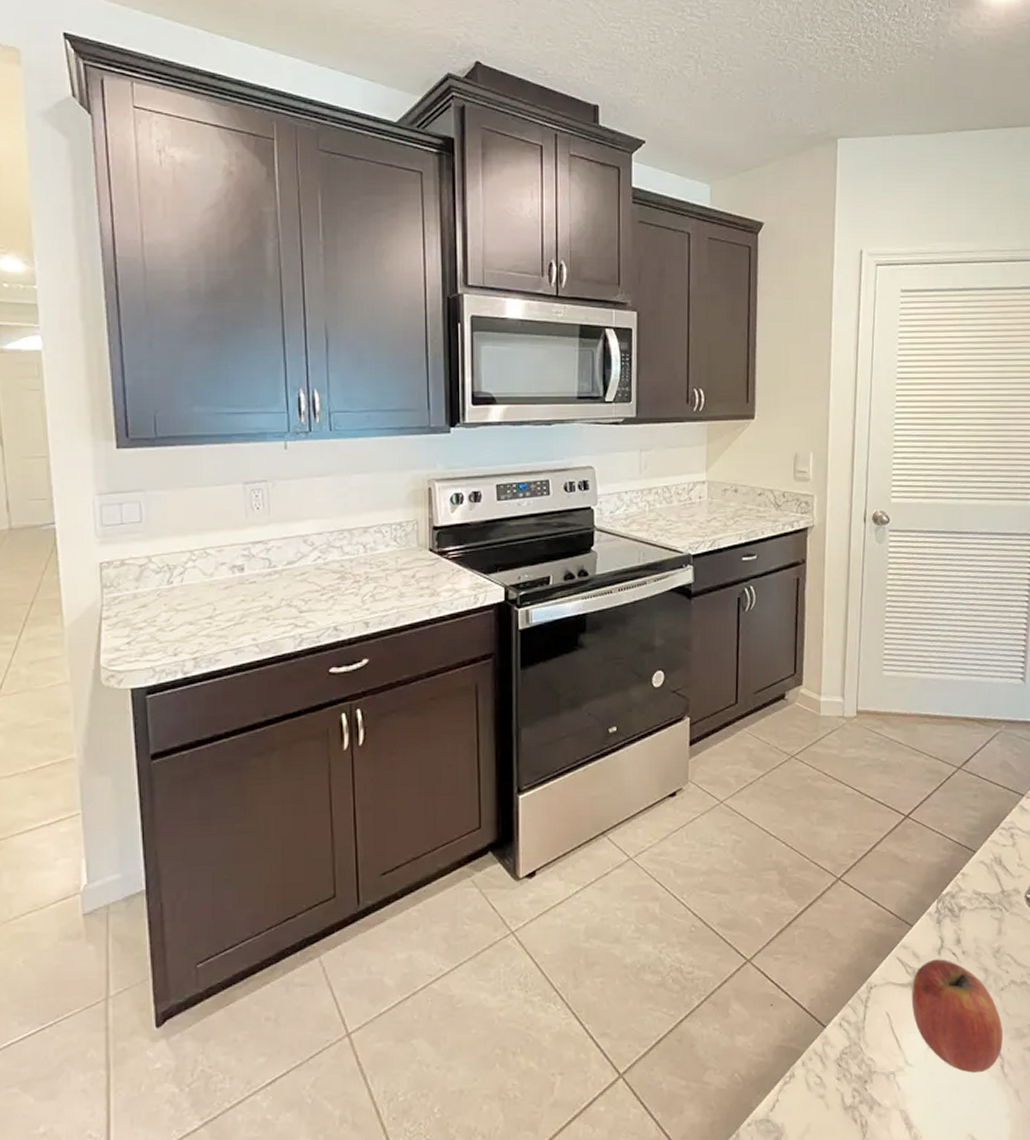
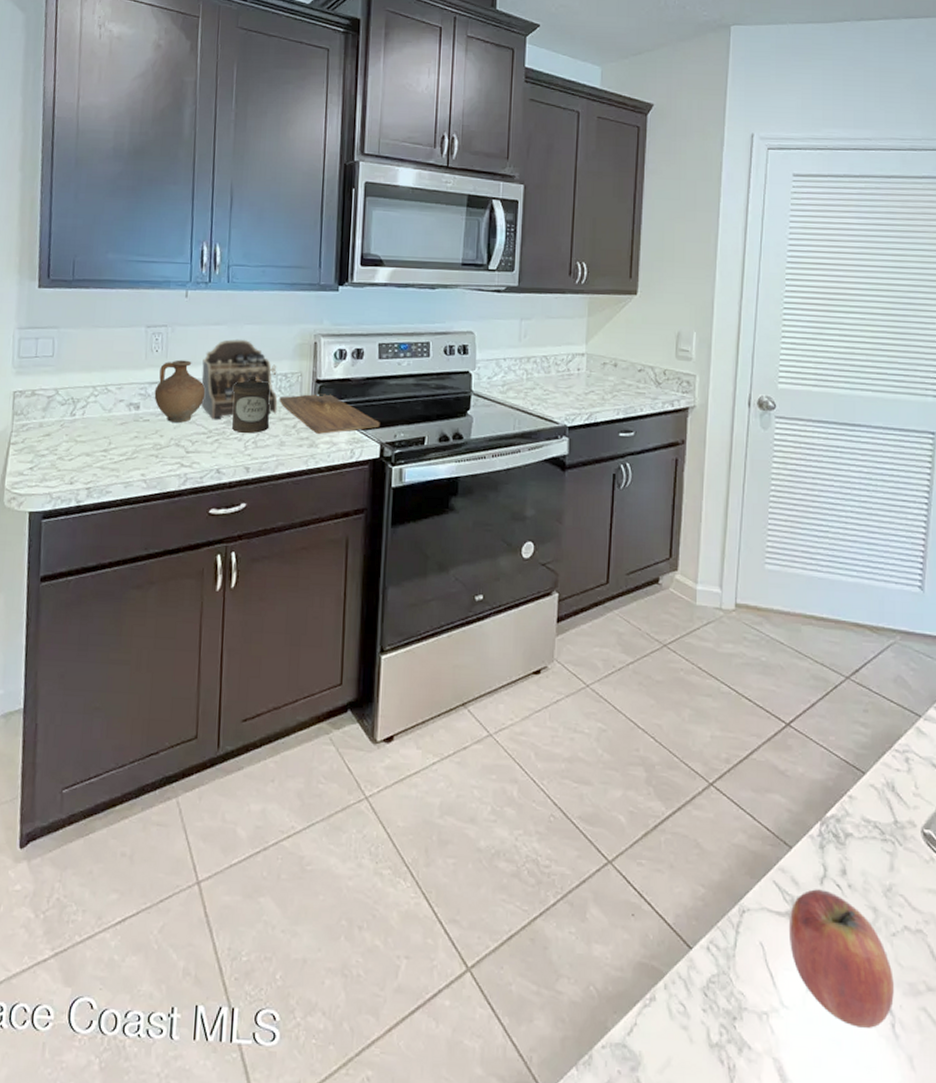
ceramic jug: none [259,516,315,582] -> present [154,360,206,423]
spice rack: none [309,491,394,577] -> present [201,340,278,420]
canister: none [345,527,387,588] -> present [232,375,271,434]
cutting board: none [395,540,503,583] -> present [279,393,380,435]

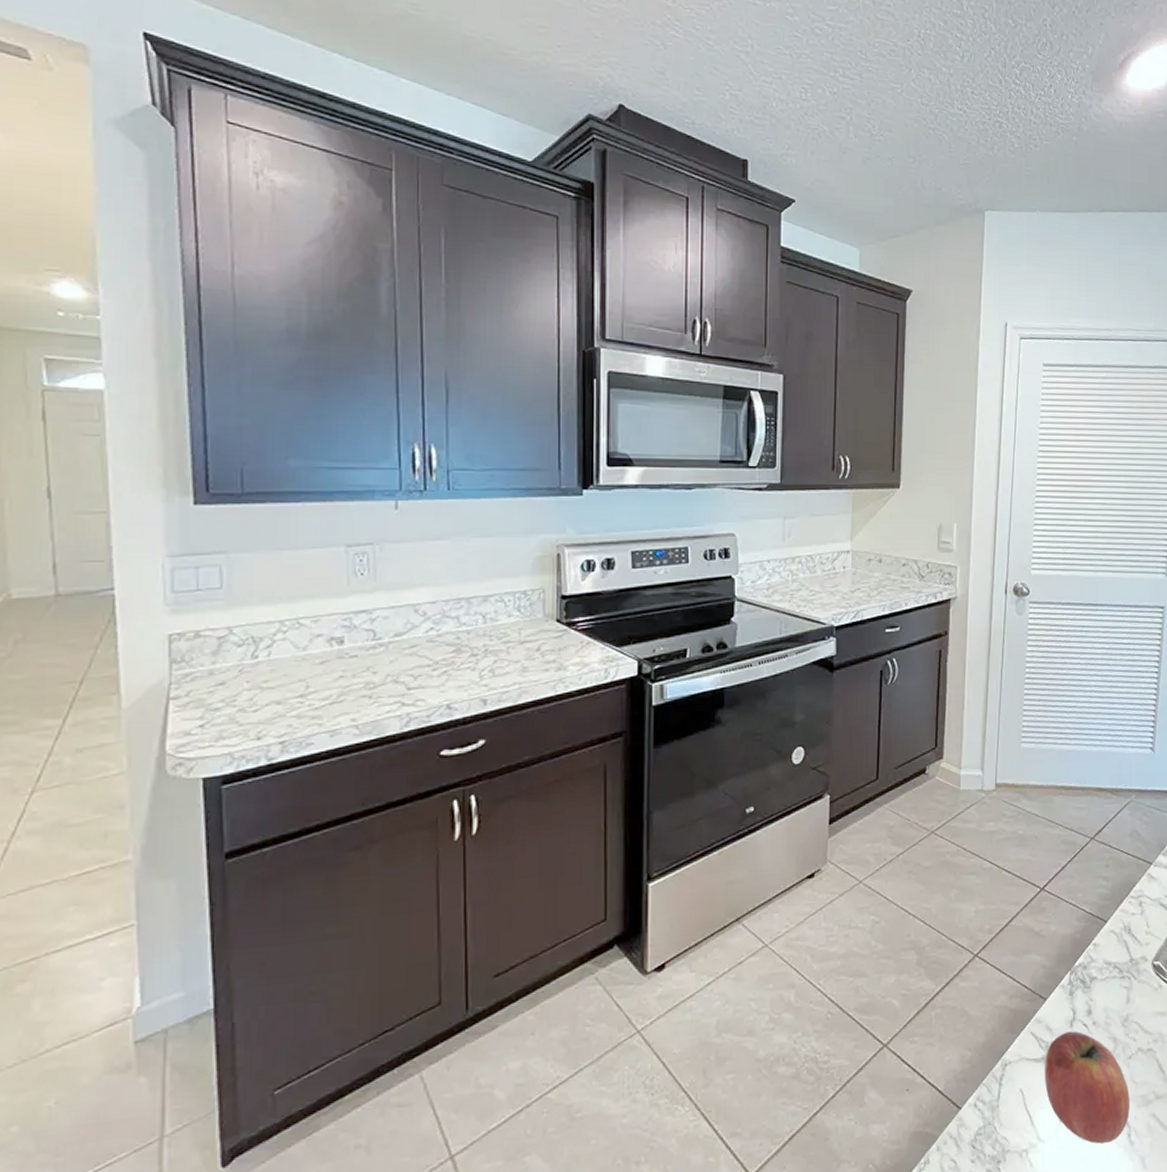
ceramic jug: present [154,360,206,423] -> none [362,582,428,656]
spice rack: present [201,340,278,420] -> none [421,556,517,650]
canister: present [232,375,271,434] -> none [462,595,509,662]
cutting board: present [279,393,380,435] -> none [518,610,637,657]

